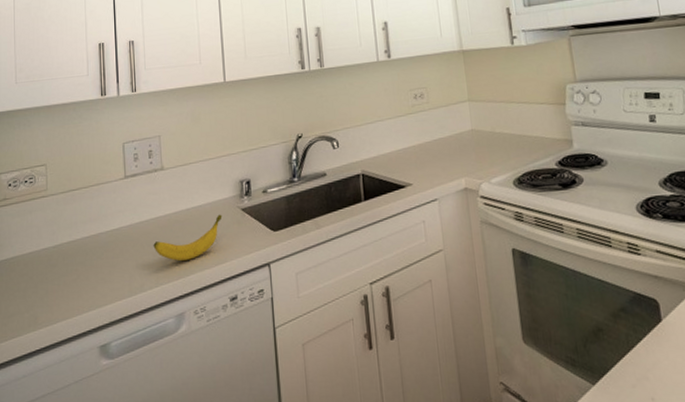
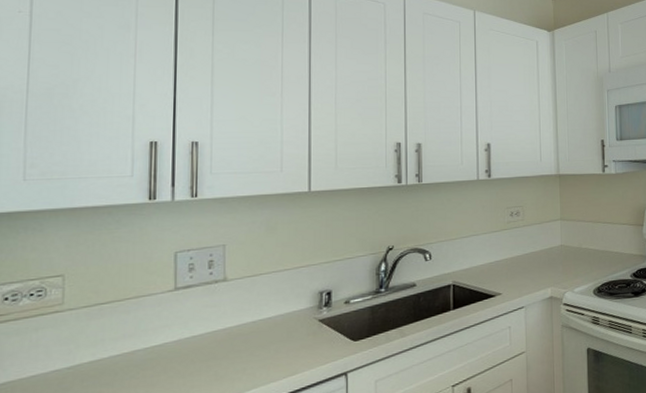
banana: present [153,214,223,261] -> none [207,326,296,376]

